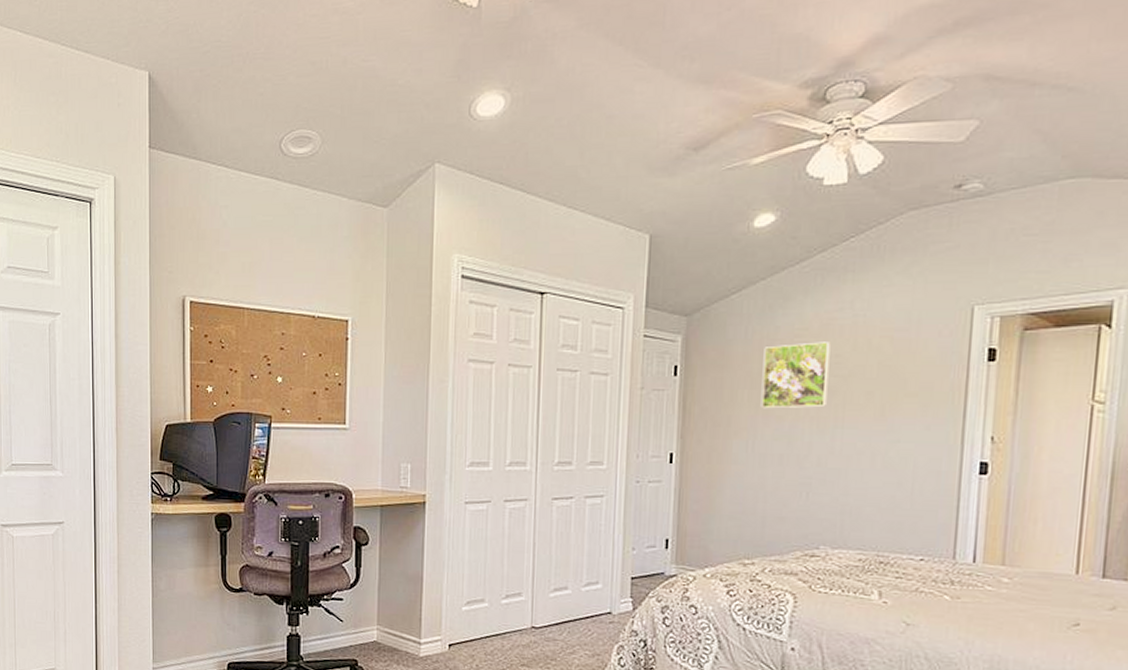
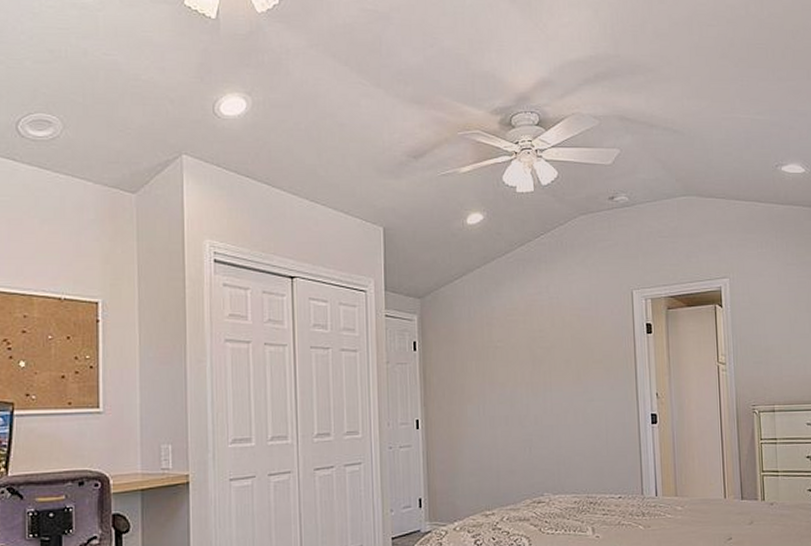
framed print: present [760,342,831,409] -> none [485,319,537,377]

